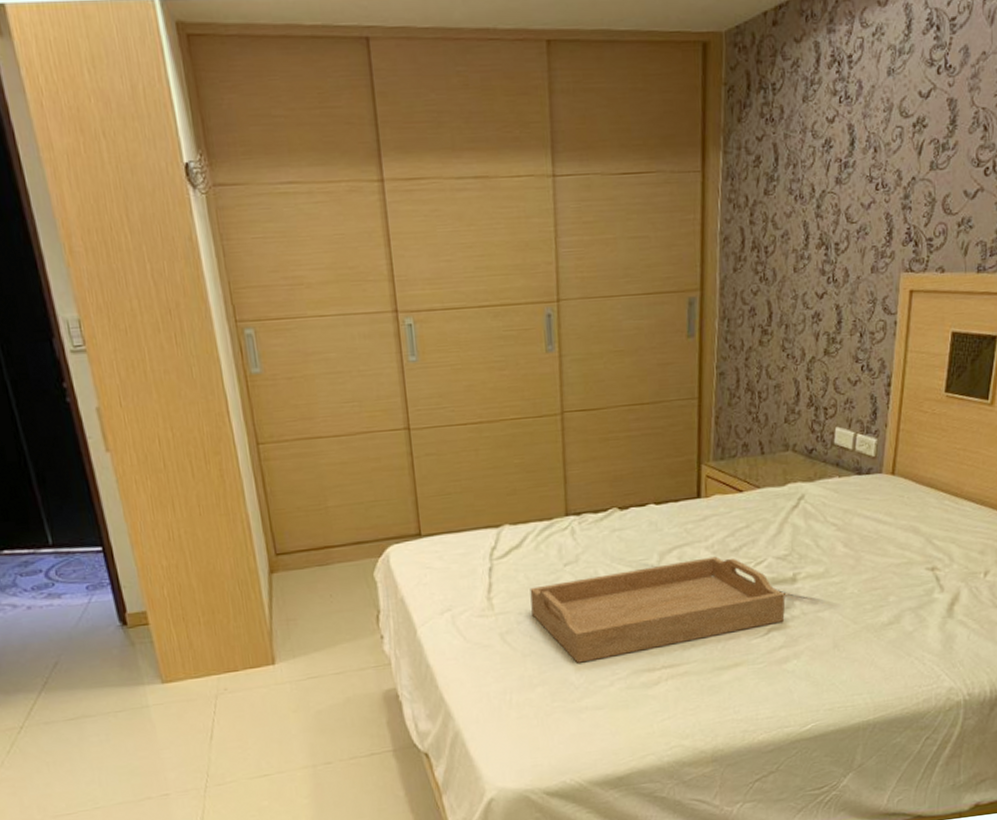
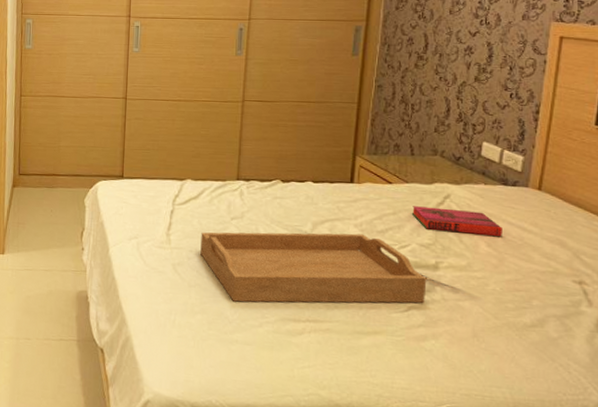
hardback book: none [766,509,858,539] -> present [413,206,502,237]

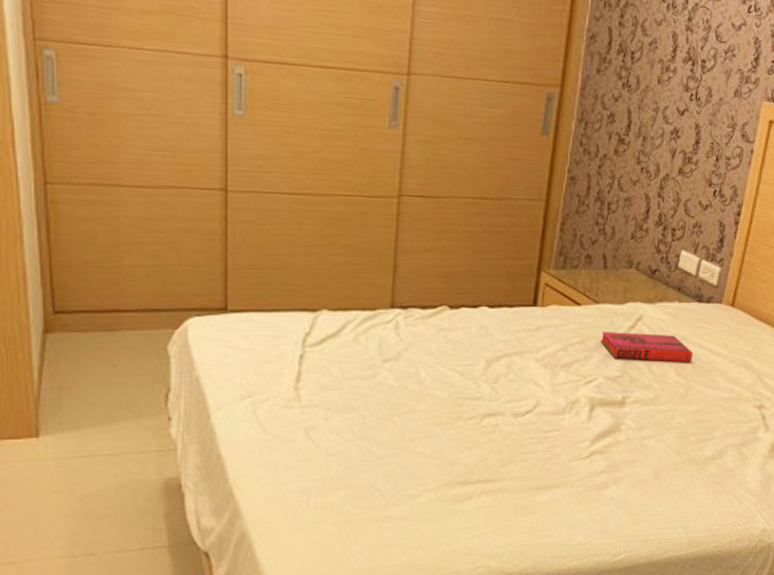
serving tray: present [200,232,427,303] -> none [342,370,612,469]

